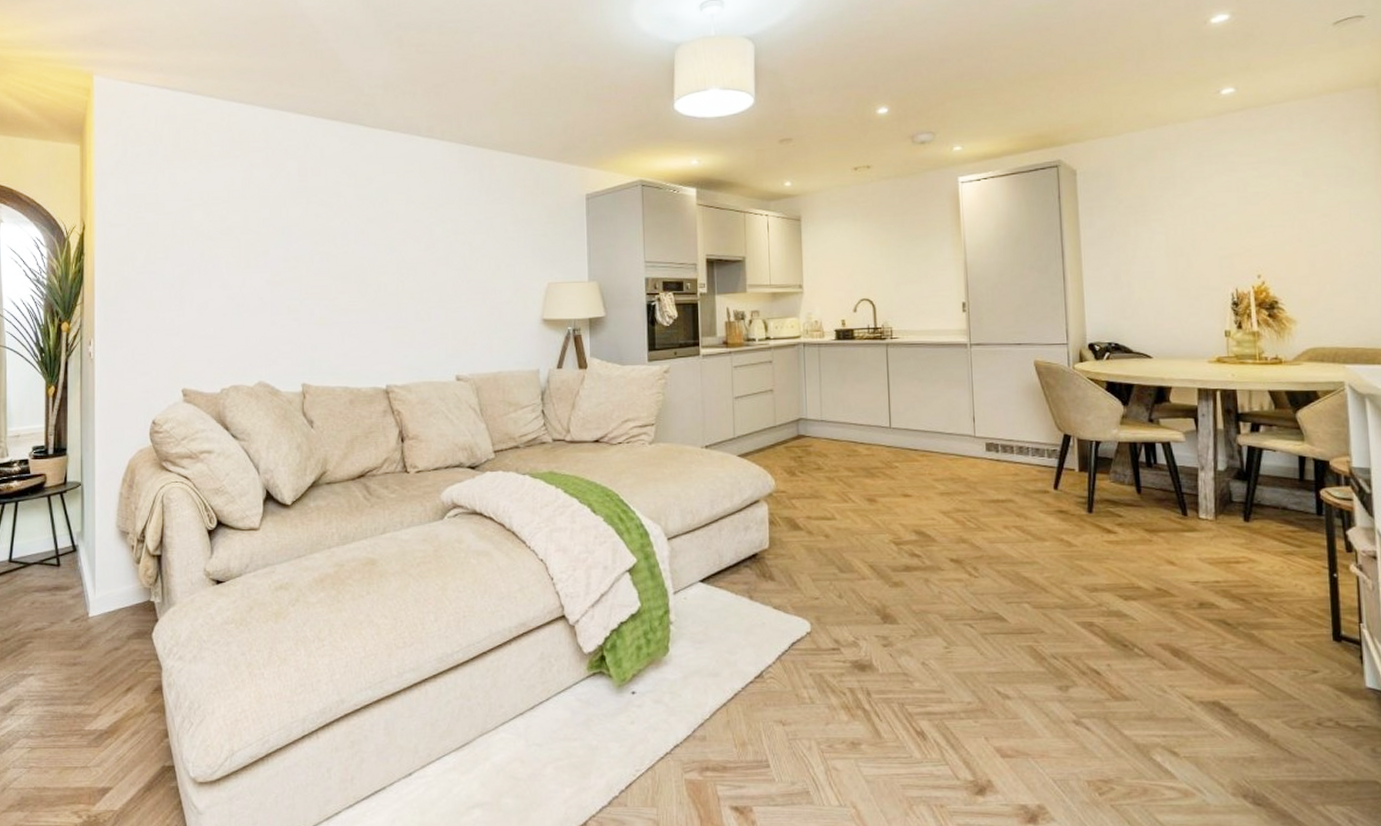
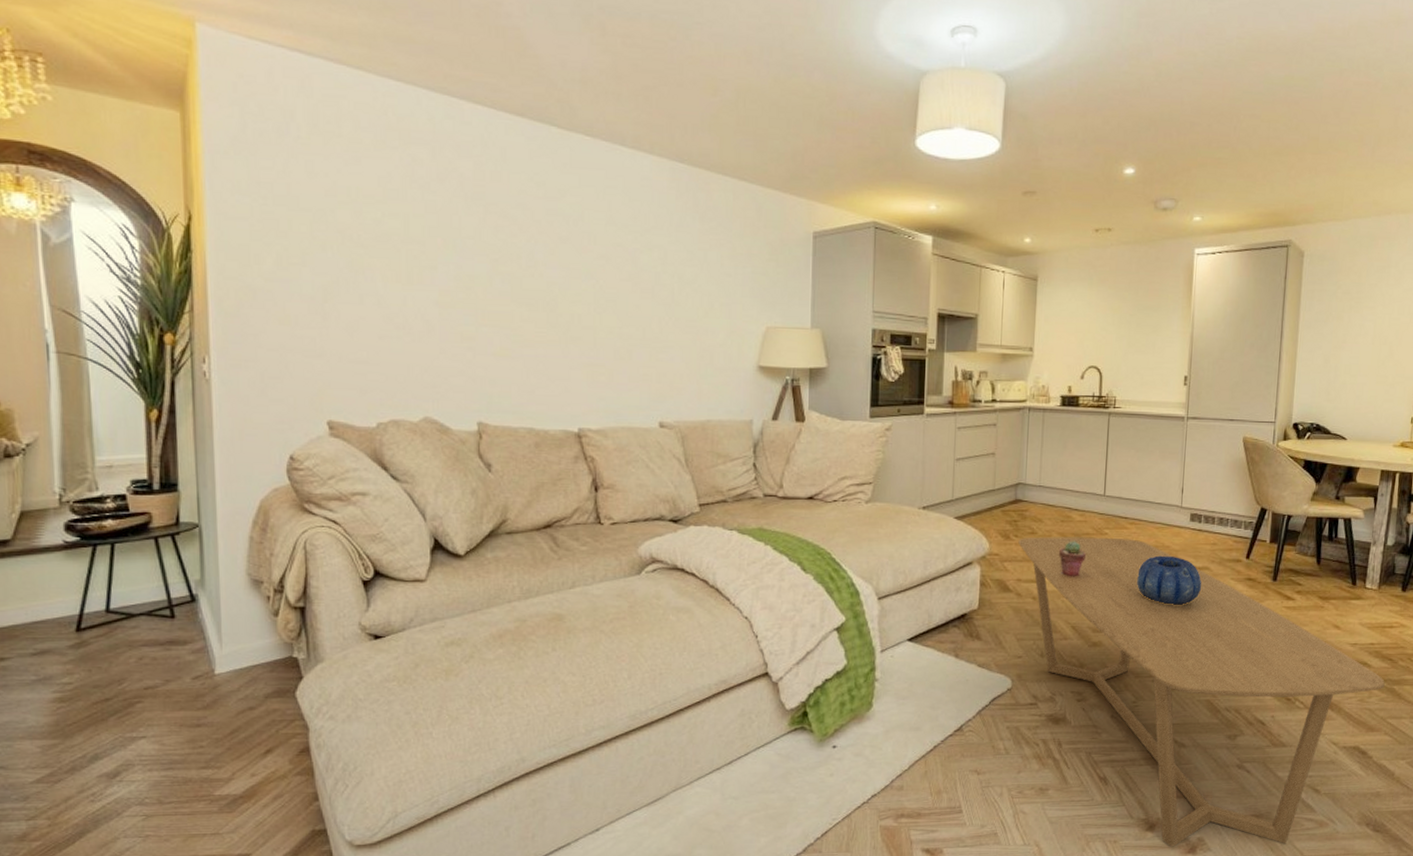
coffee table: none [805,471,1240,817] -> present [1018,537,1385,847]
potted succulent: none [848,475,877,513] -> present [1059,541,1086,577]
decorative bowl: none [934,488,1008,541] -> present [1137,555,1202,605]

